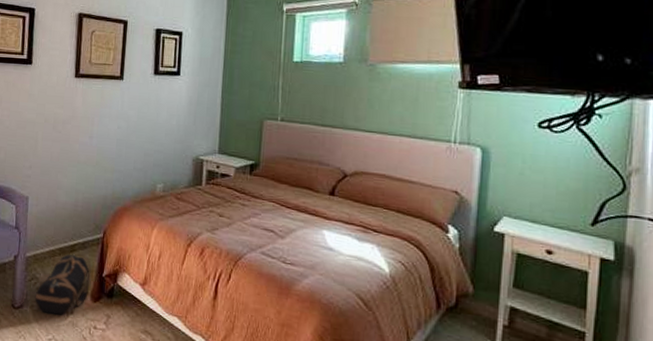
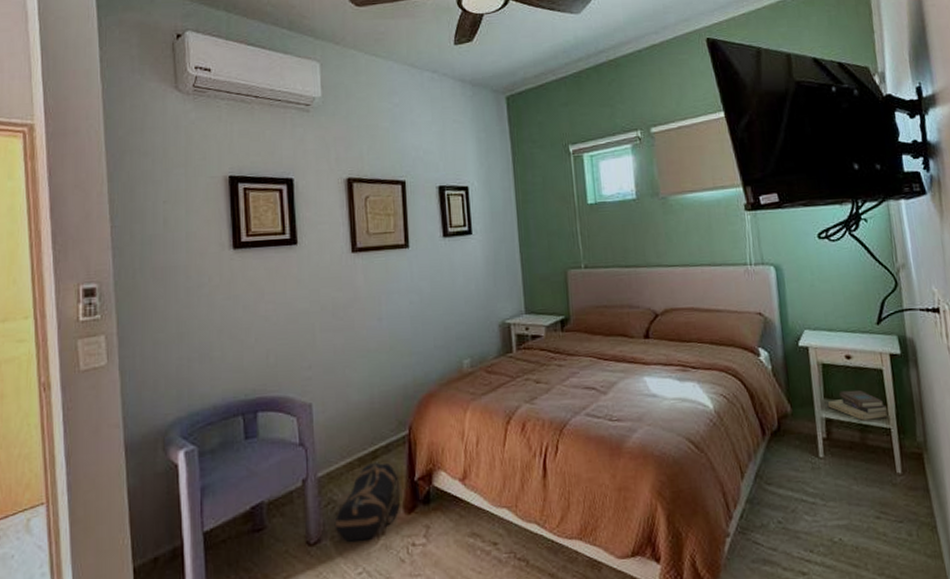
books: none [517,283,586,320] -> present [828,389,888,421]

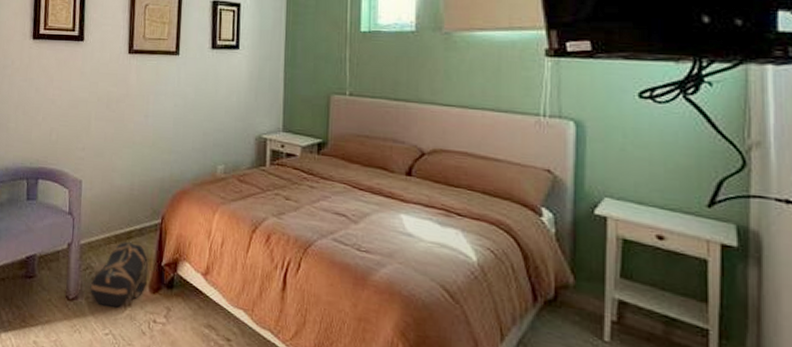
books: present [828,389,888,421] -> none [625,273,708,316]

